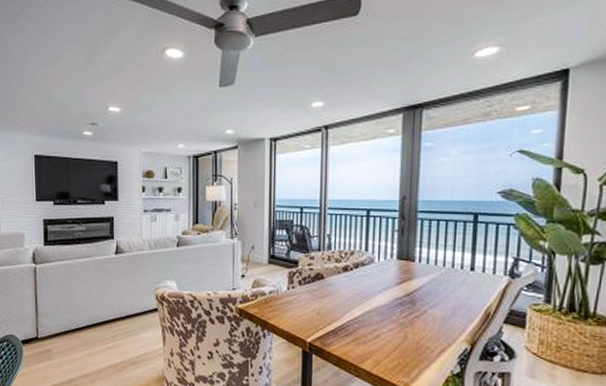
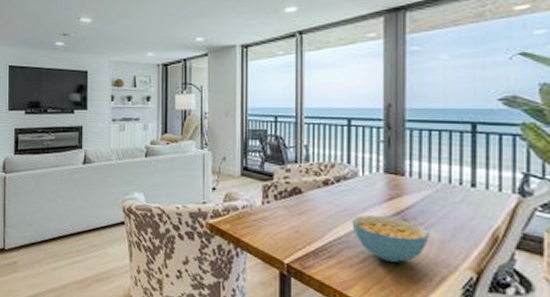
cereal bowl: none [367,297,433,338] -> present [352,215,429,262]

